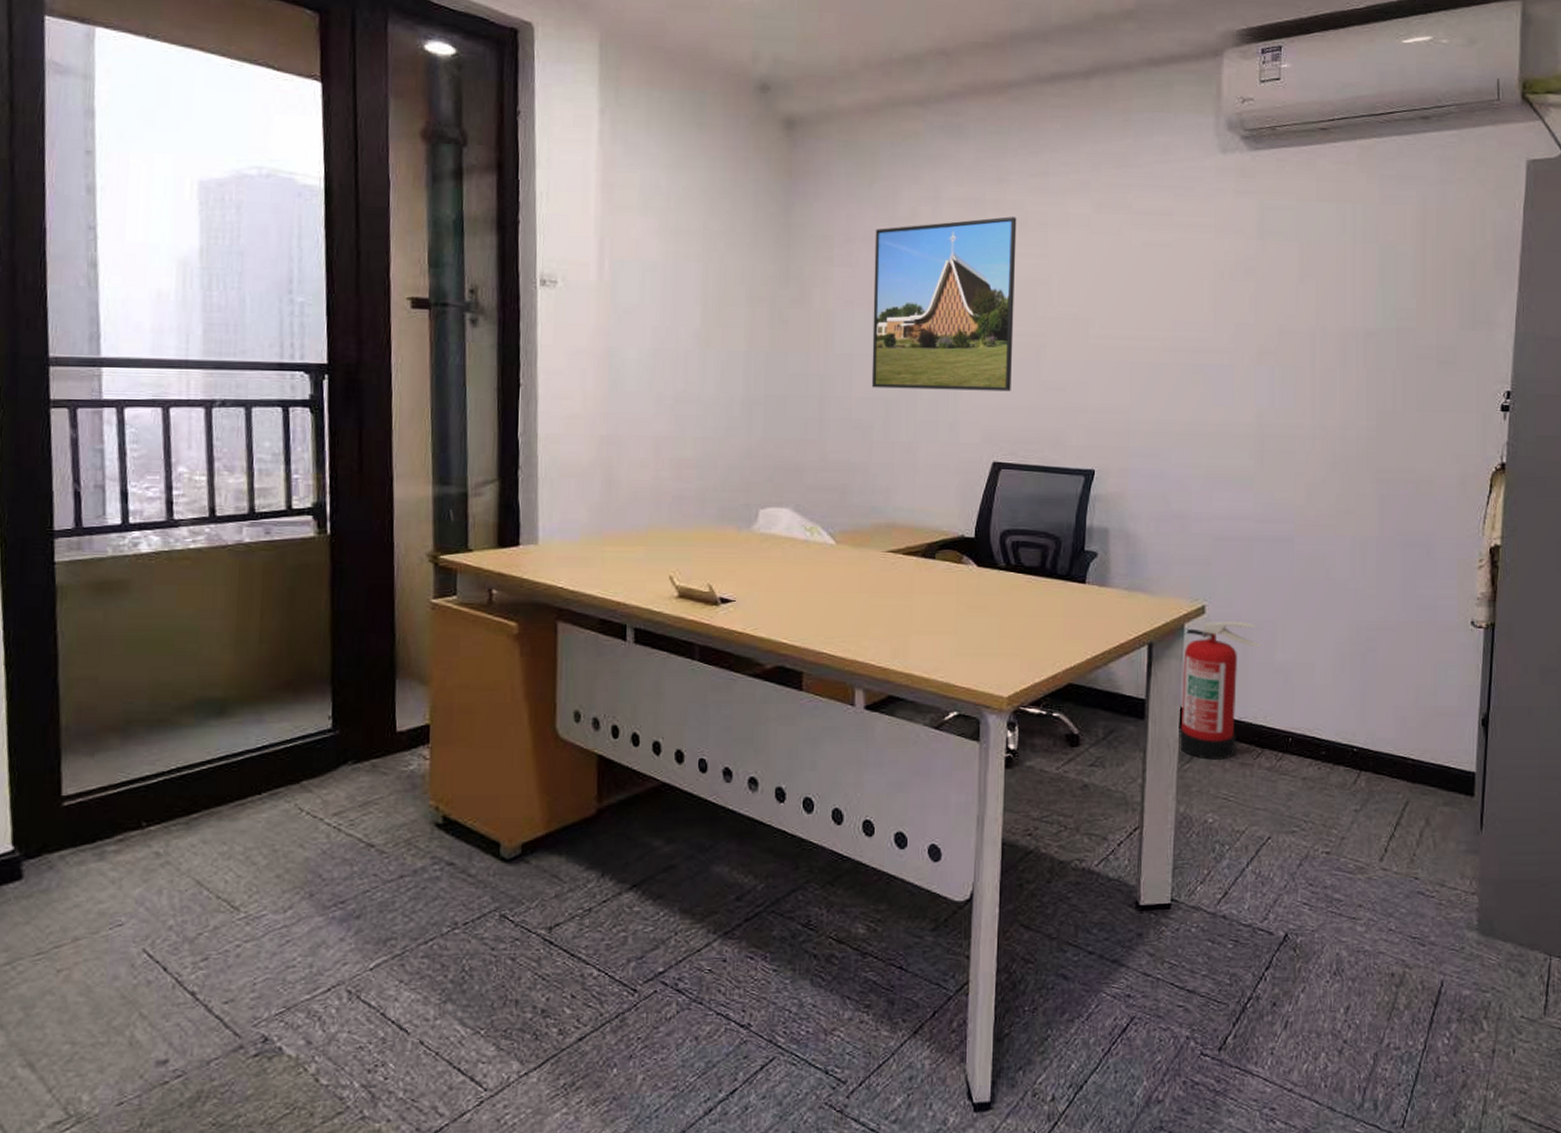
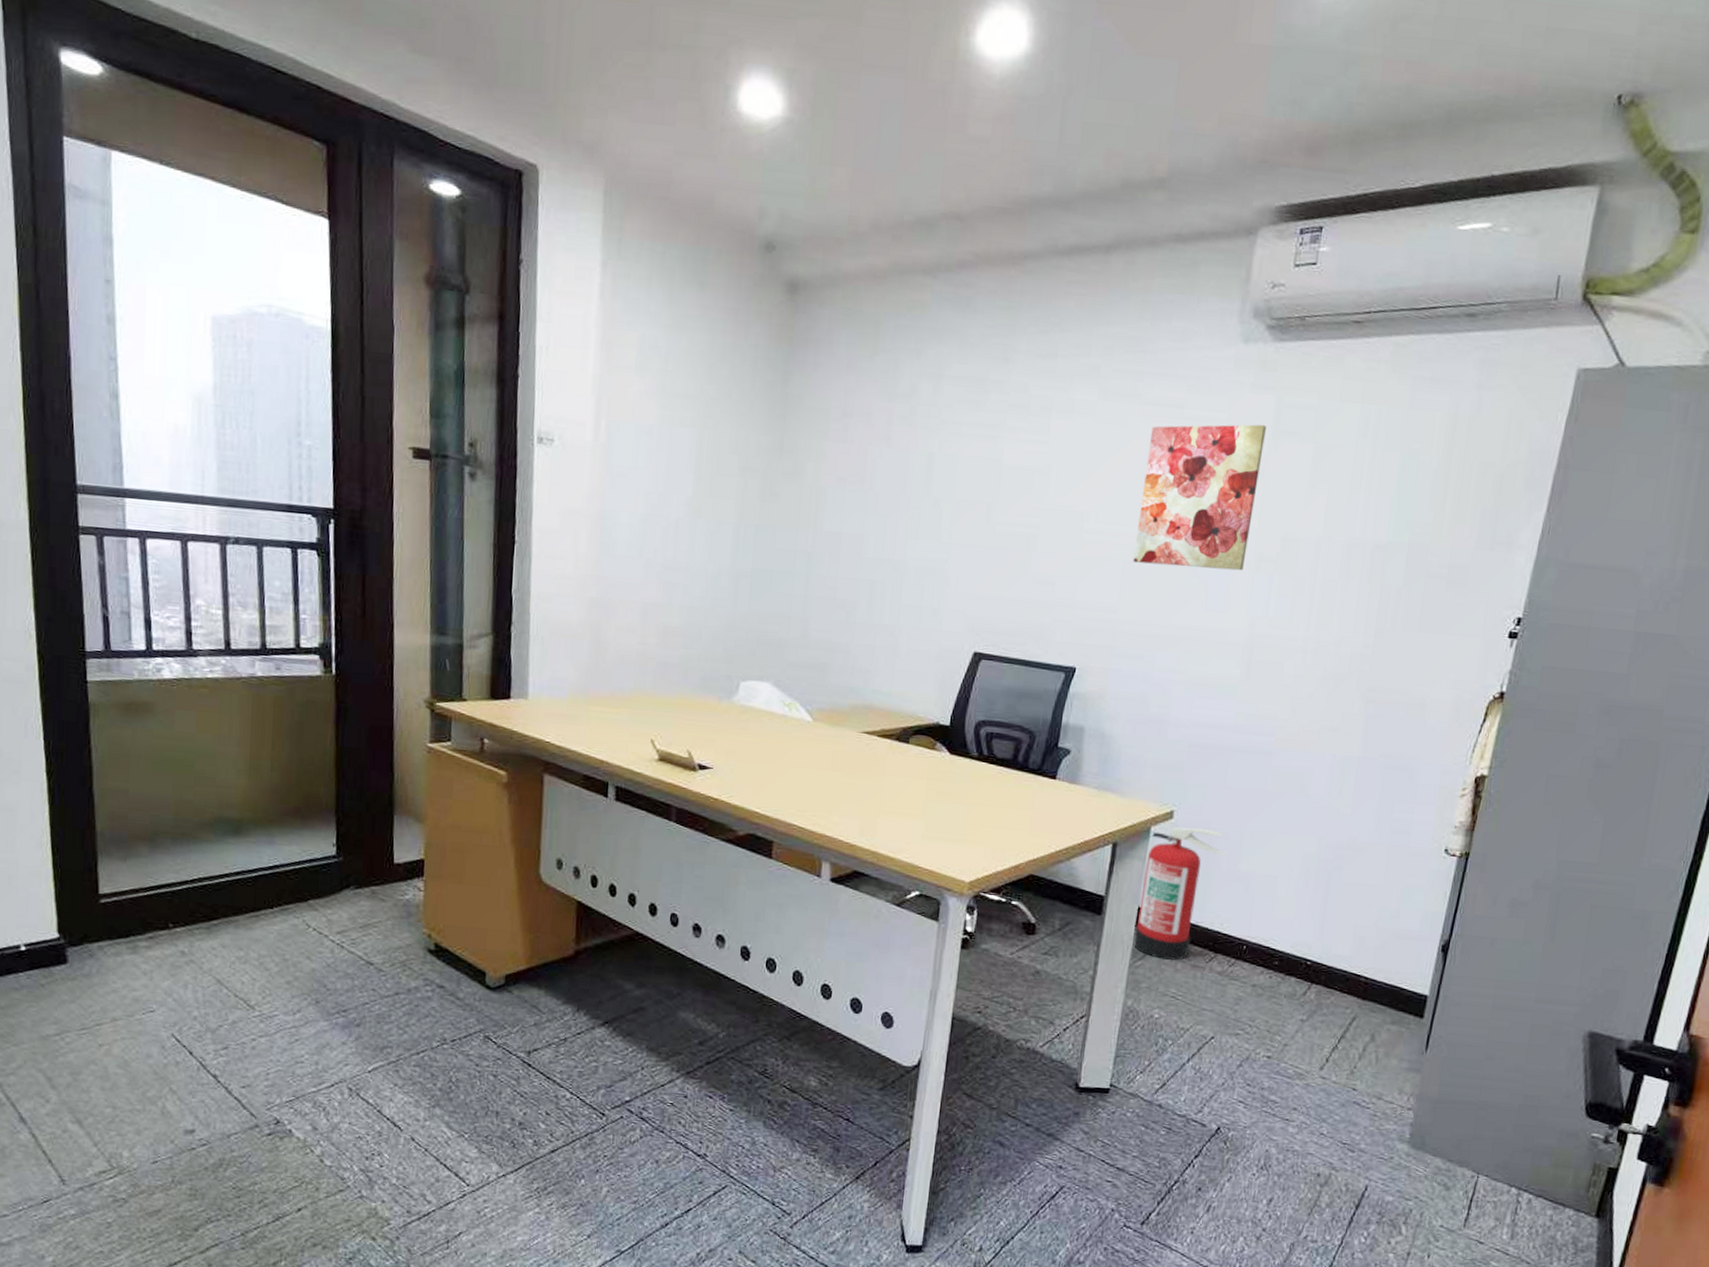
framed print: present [871,216,1017,392] -> none [858,399,1020,582]
wall art: none [1139,226,1251,365] -> present [1133,424,1266,571]

